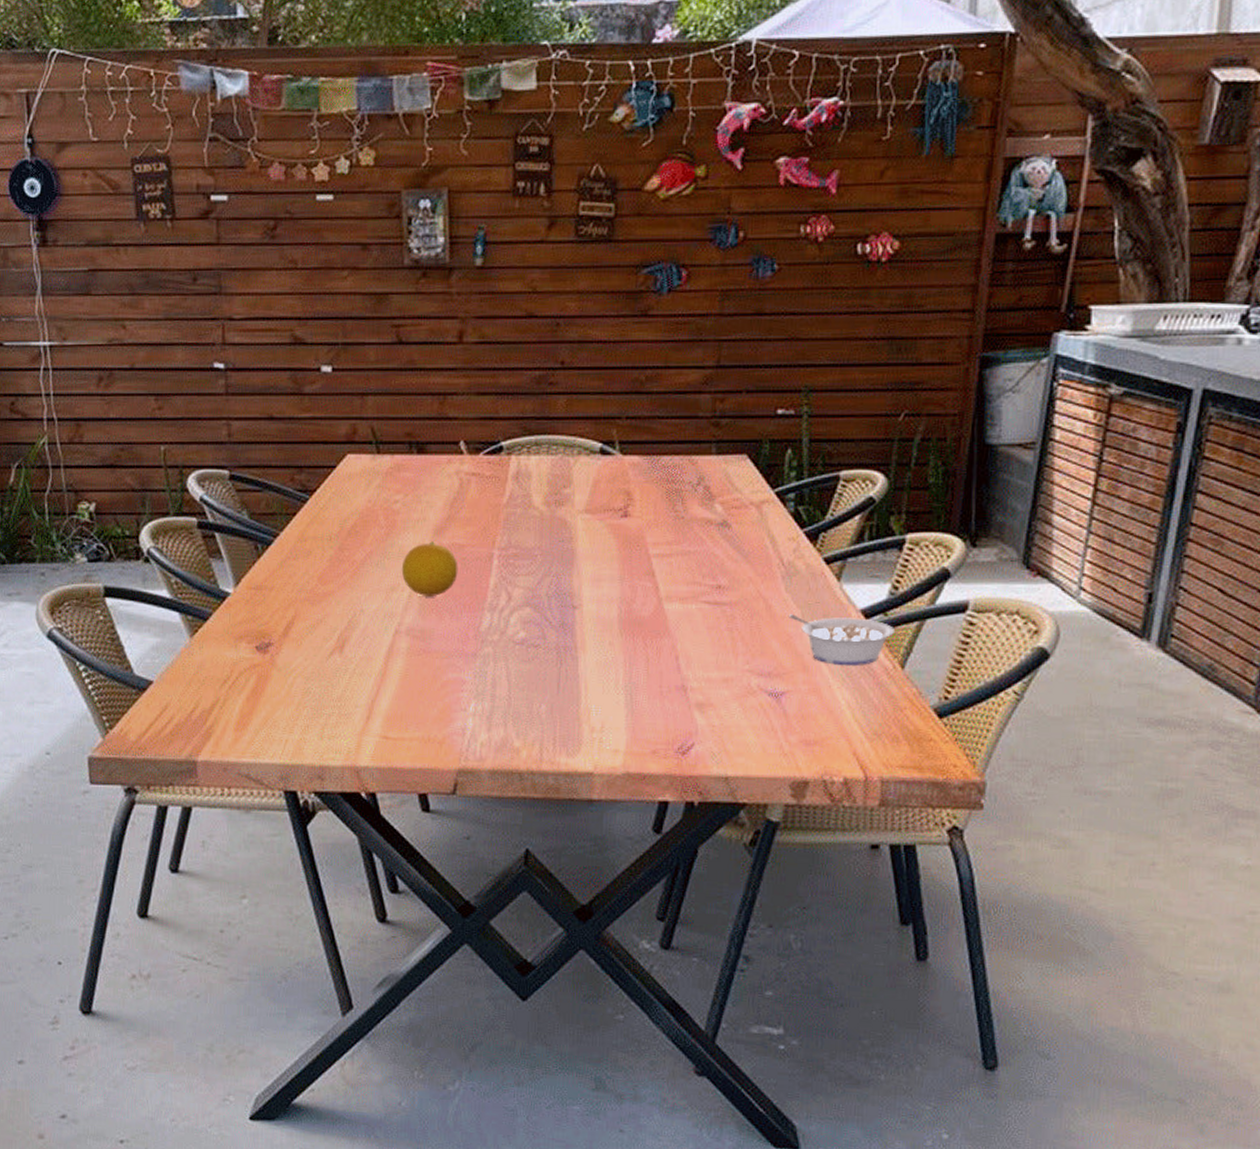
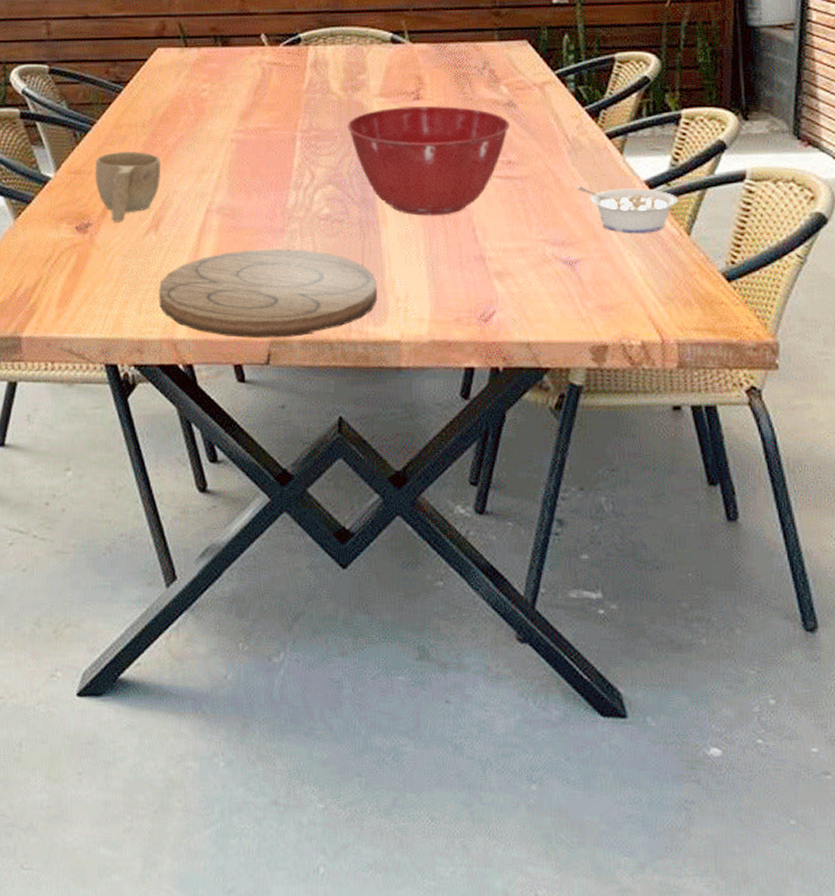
cup: none [277,567,347,642] -> present [95,152,160,222]
cutting board: none [342,674,572,767] -> present [159,249,377,338]
fruit: present [401,541,458,596] -> none [210,126,264,177]
mixing bowl: none [548,524,722,642] -> present [347,106,510,216]

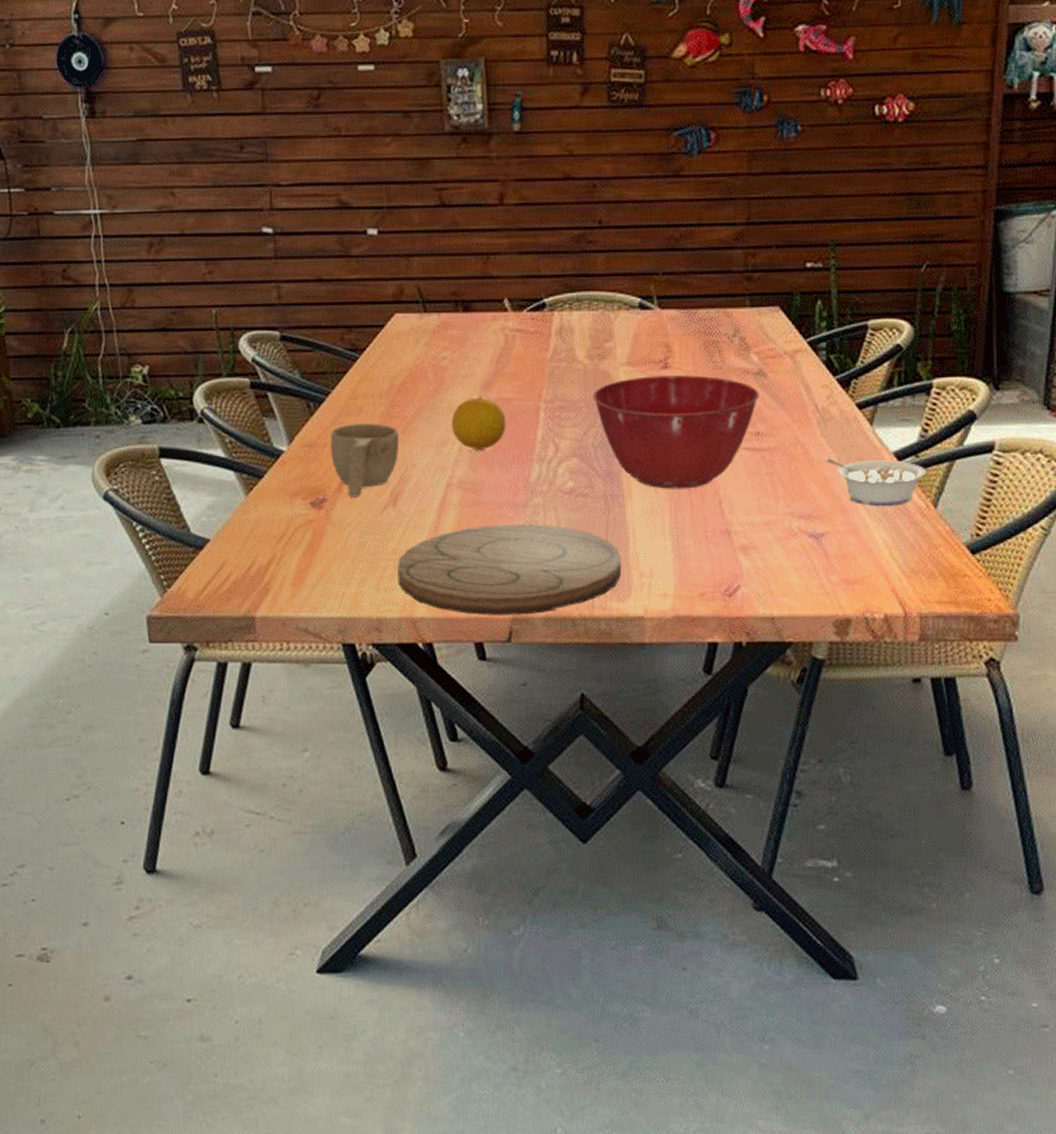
fruit: none [210,126,264,177] -> present [451,396,506,449]

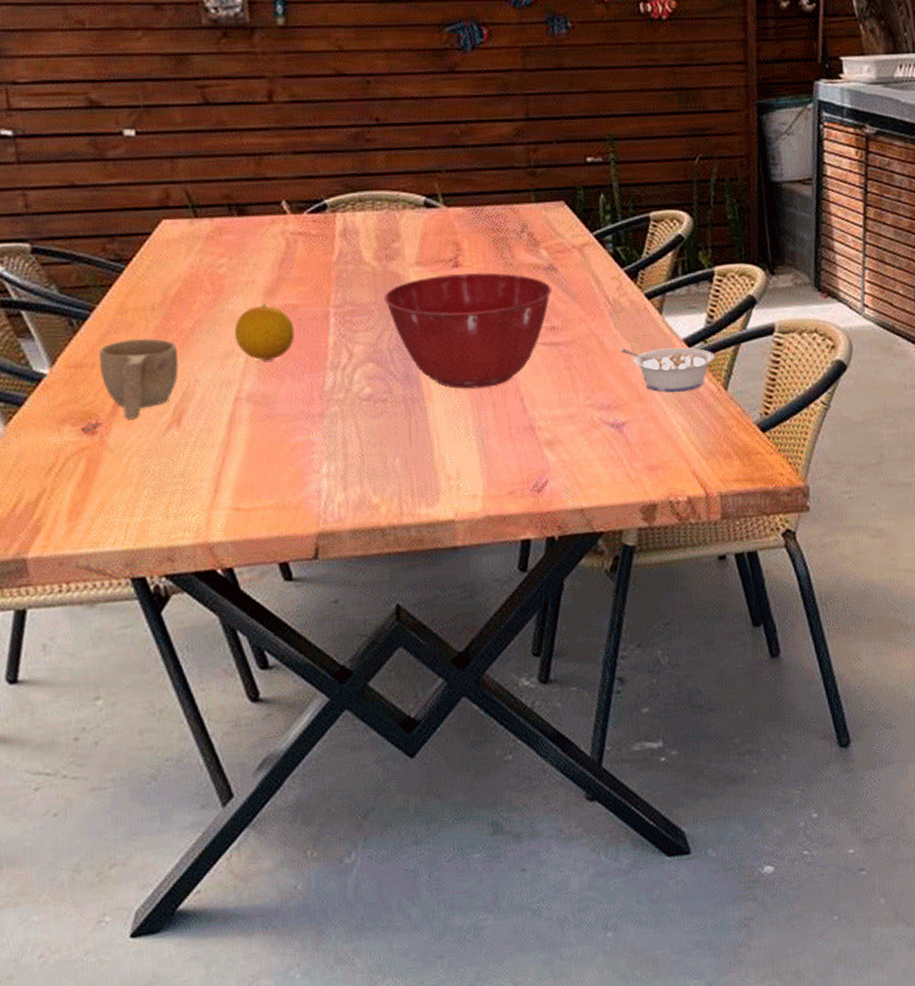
cutting board: present [398,524,621,615] -> none [187,434,428,534]

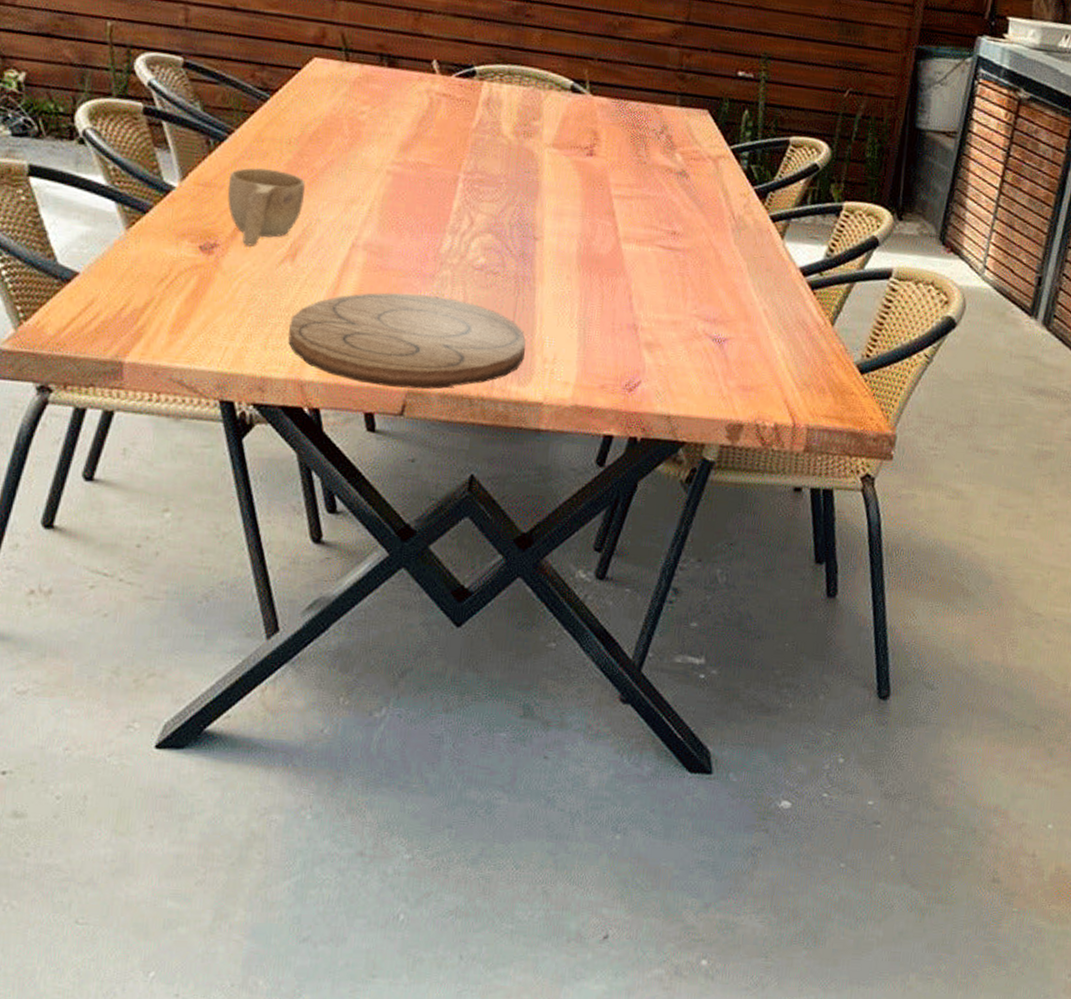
cutting board: none [187,434,428,534] -> present [288,292,526,390]
fruit: present [234,304,295,360] -> none [363,157,423,214]
mixing bowl: present [383,272,552,389] -> none [514,160,680,279]
legume: present [619,347,715,393] -> none [735,265,828,320]

